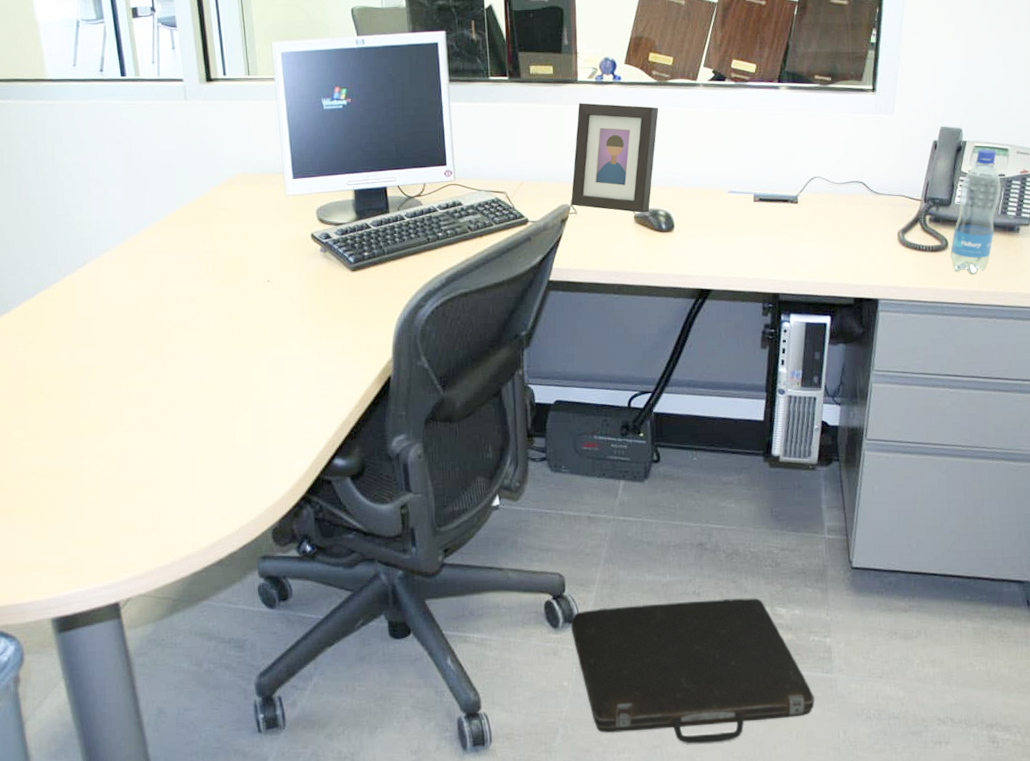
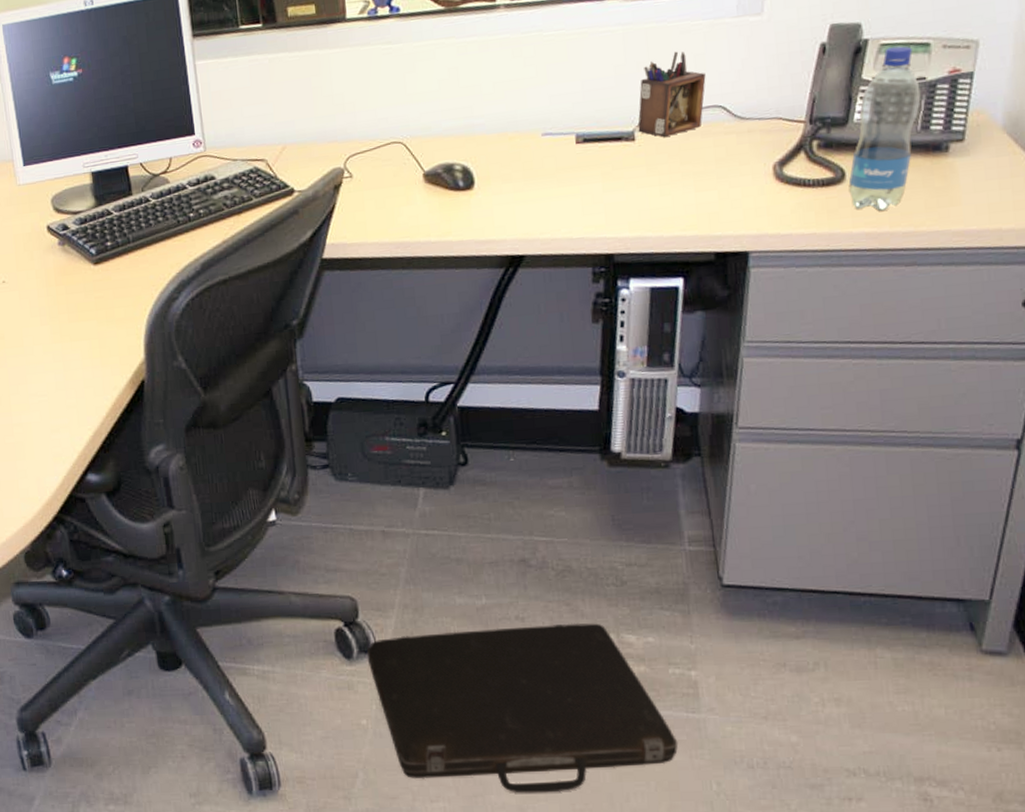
picture frame: present [570,103,659,213] -> none [344,39,449,170]
desk organizer: none [800,136,851,202] -> present [638,51,706,137]

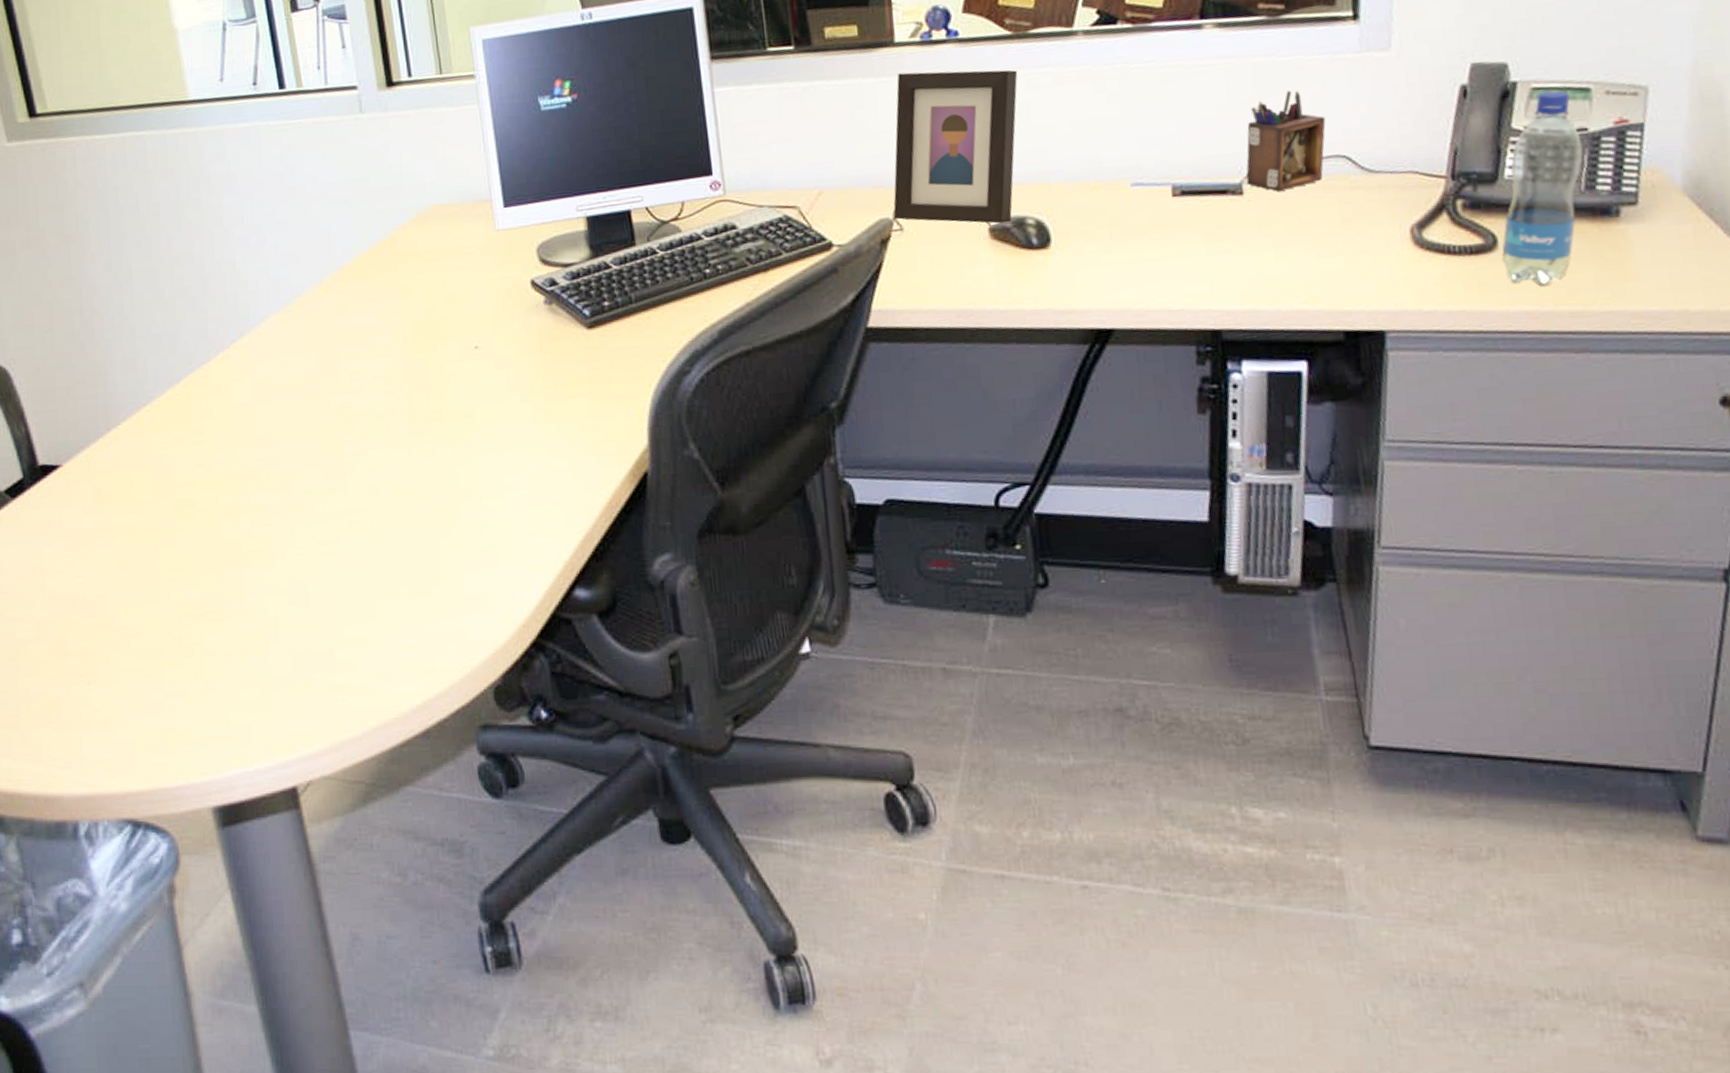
picture frame: none [344,39,449,170] -> present [893,69,1018,224]
briefcase: present [366,623,679,793] -> none [924,791,1322,1015]

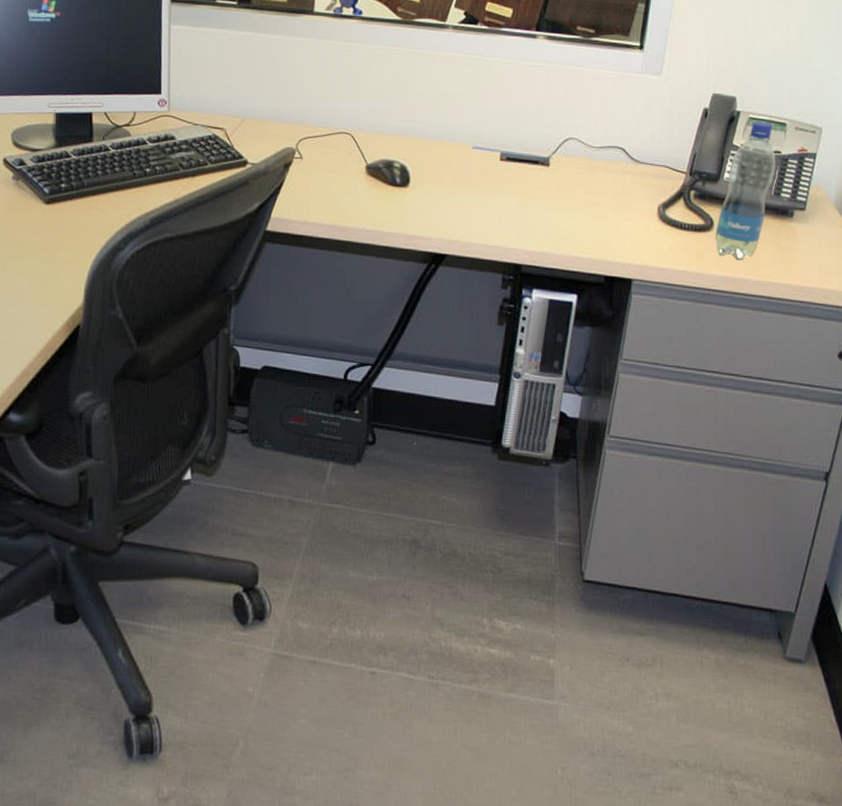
picture frame: present [893,69,1018,224] -> none [296,36,402,164]
desk organizer: present [1246,90,1326,191] -> none [553,94,612,167]

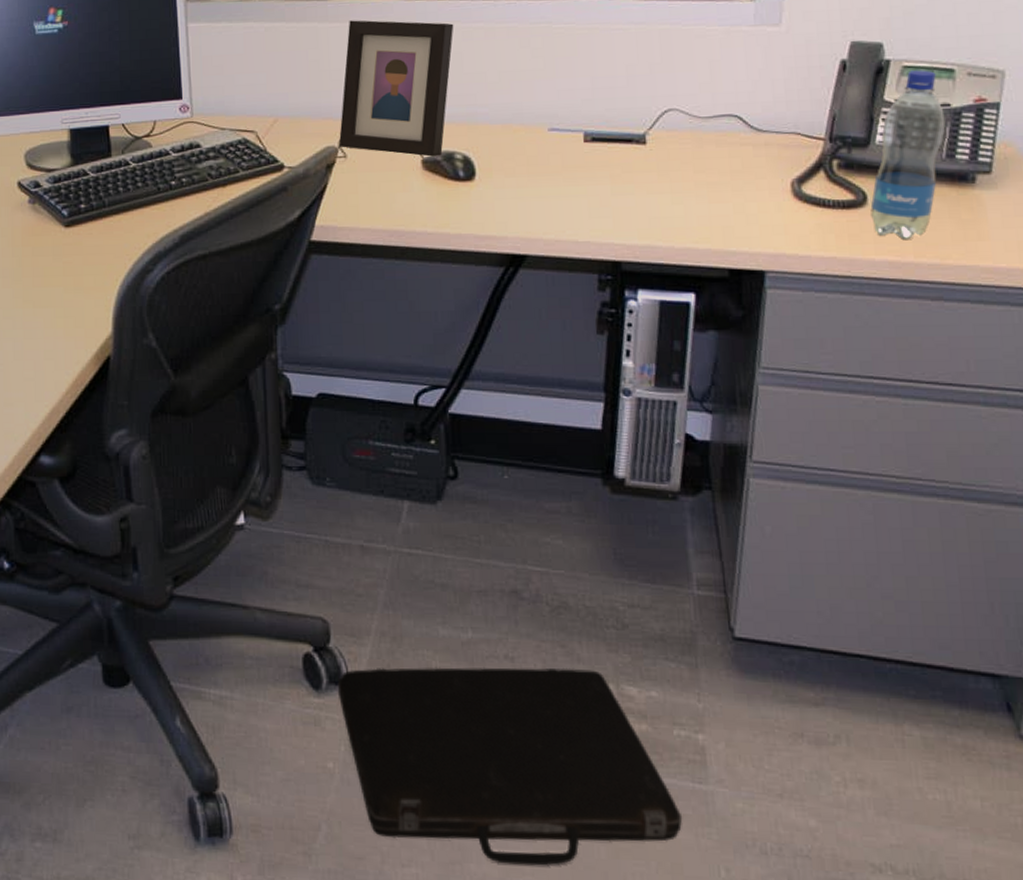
briefcase: none [261,604,532,770] -> present [337,667,683,866]
picture frame: none [296,36,402,164] -> present [338,20,454,157]

